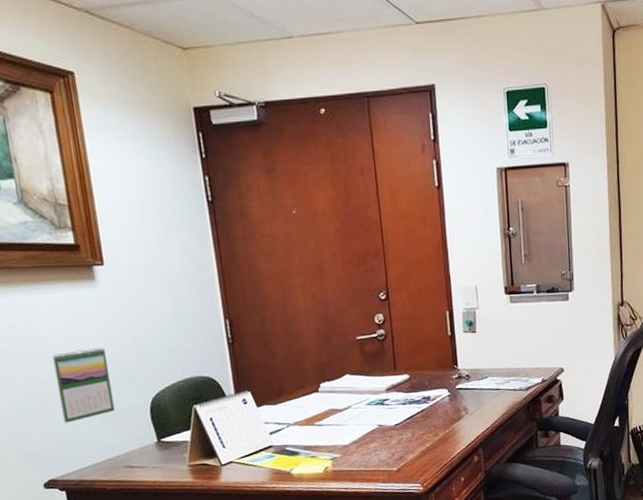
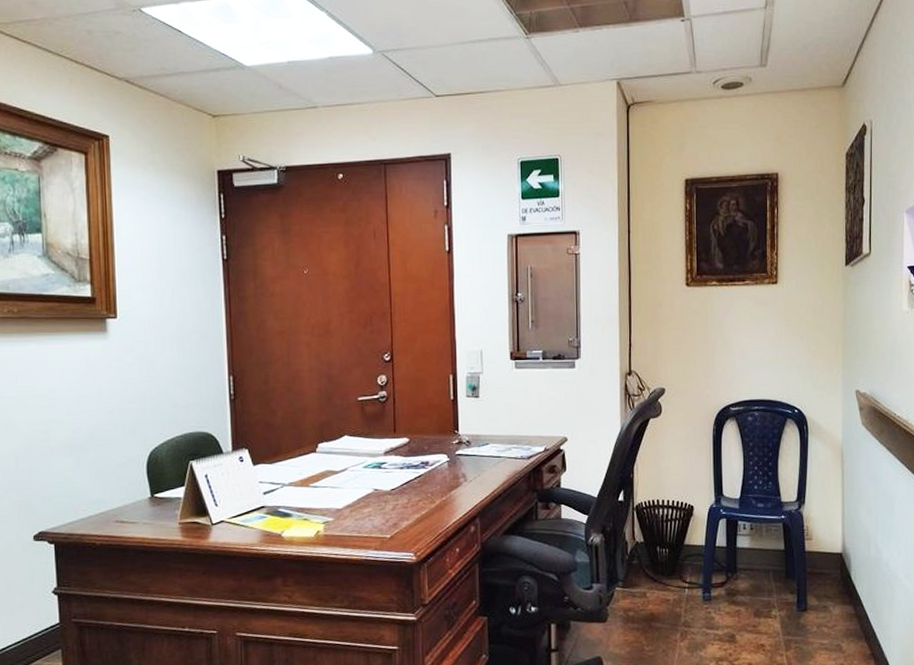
calendar: present [52,347,115,423] -> none [57,399,112,474]

